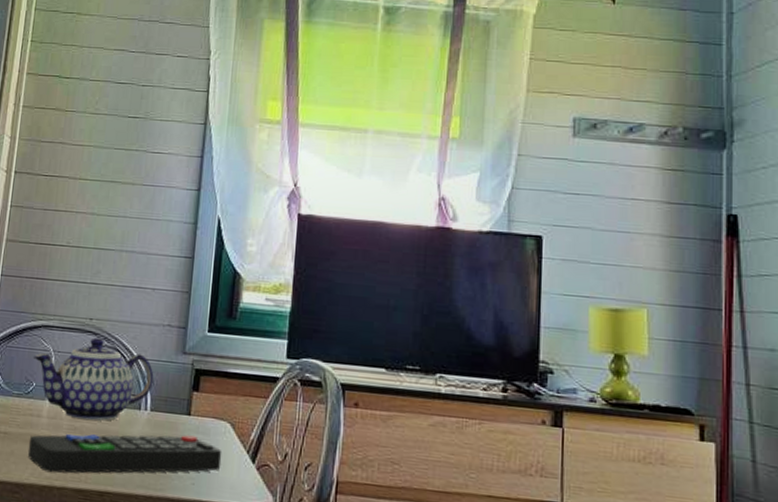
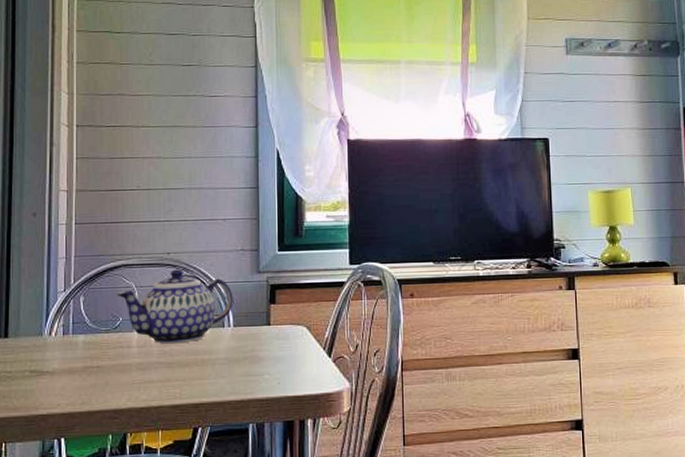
remote control: present [27,434,222,474] -> none [122,342,302,396]

